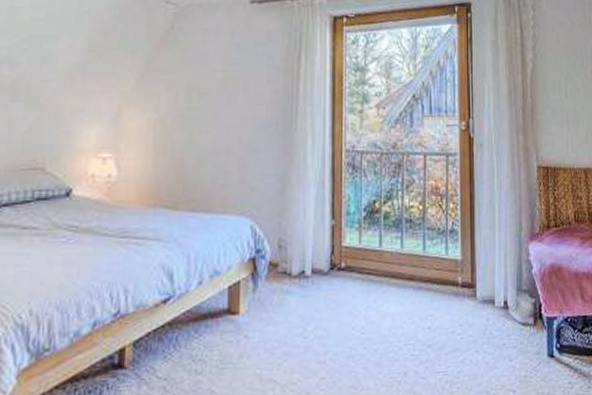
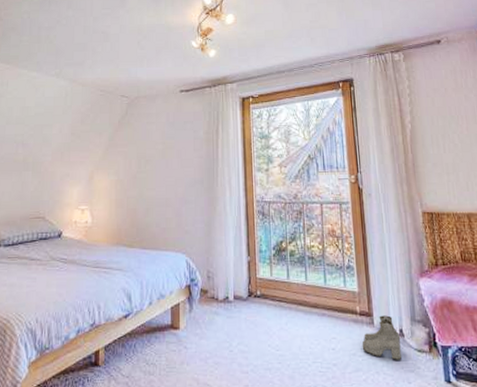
boots: none [461,286,505,336] -> present [362,315,402,360]

